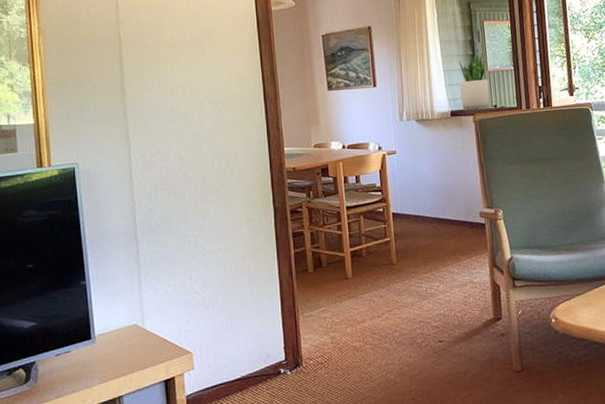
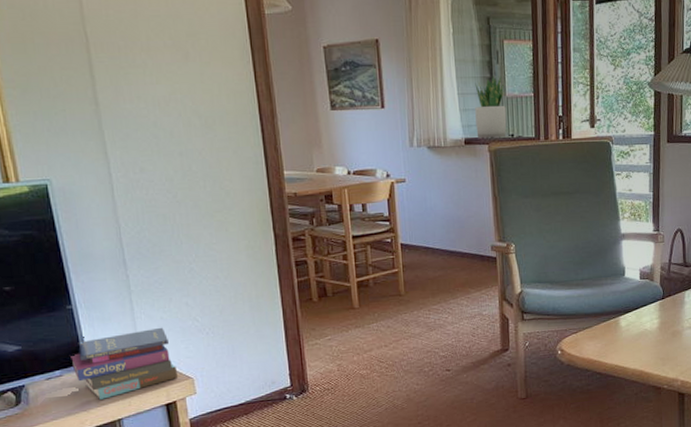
books: none [80,301,177,376] -> present [71,327,177,400]

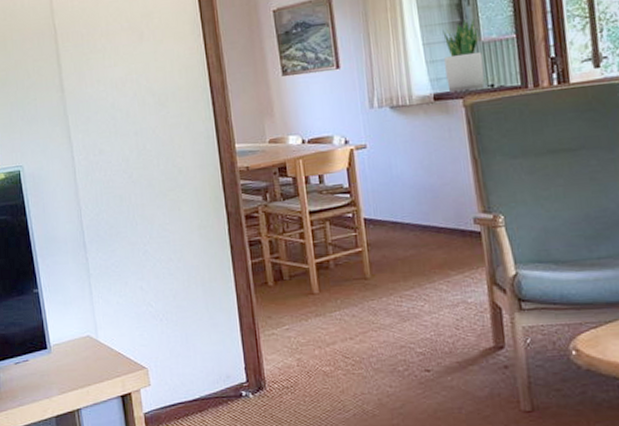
books: present [71,327,177,400] -> none [36,312,132,387]

